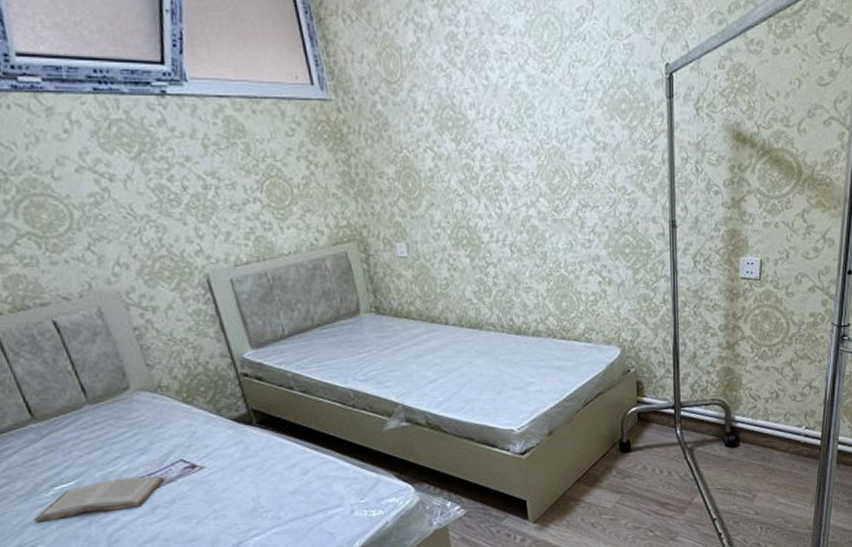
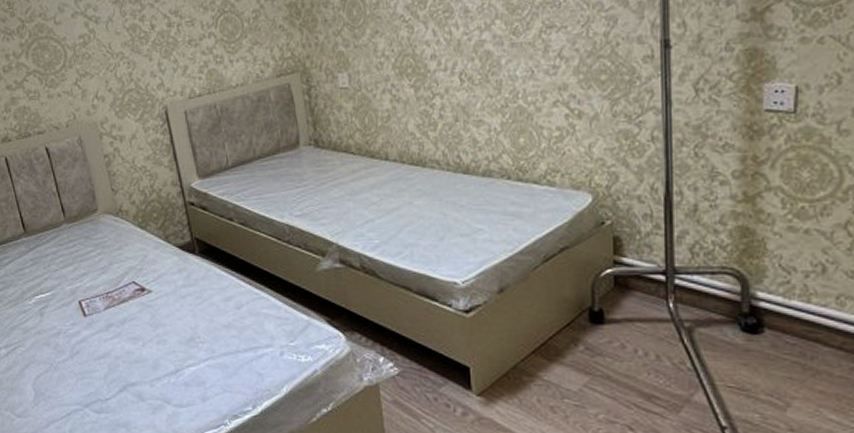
book: present [33,476,165,523] -> none [19,294,119,327]

